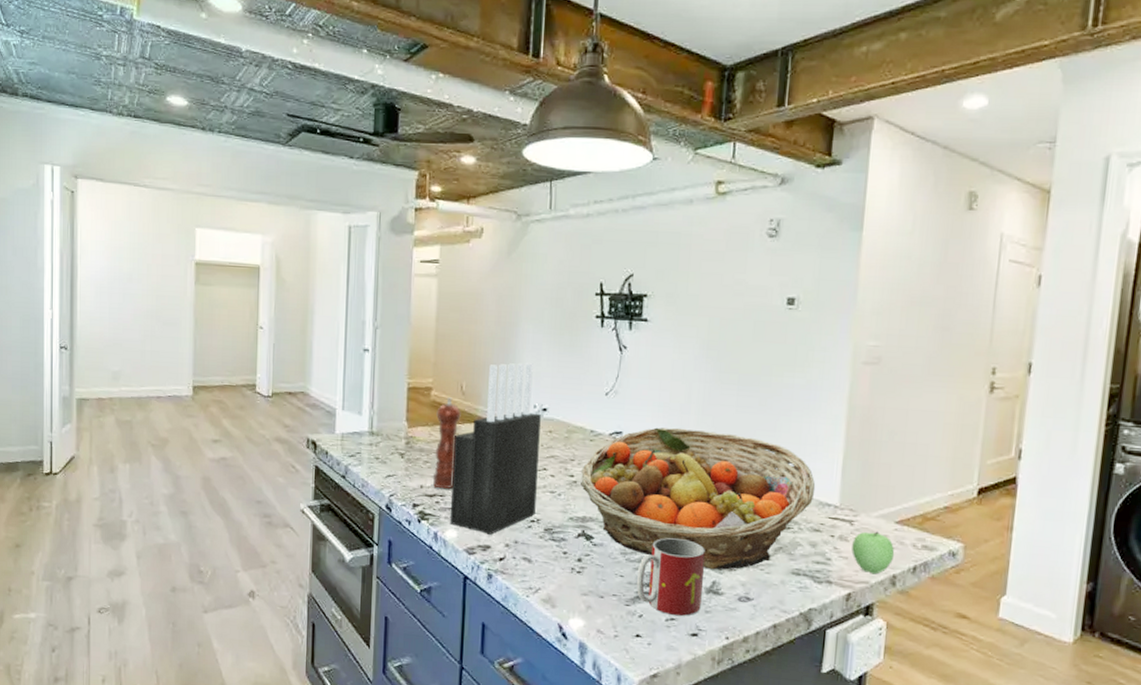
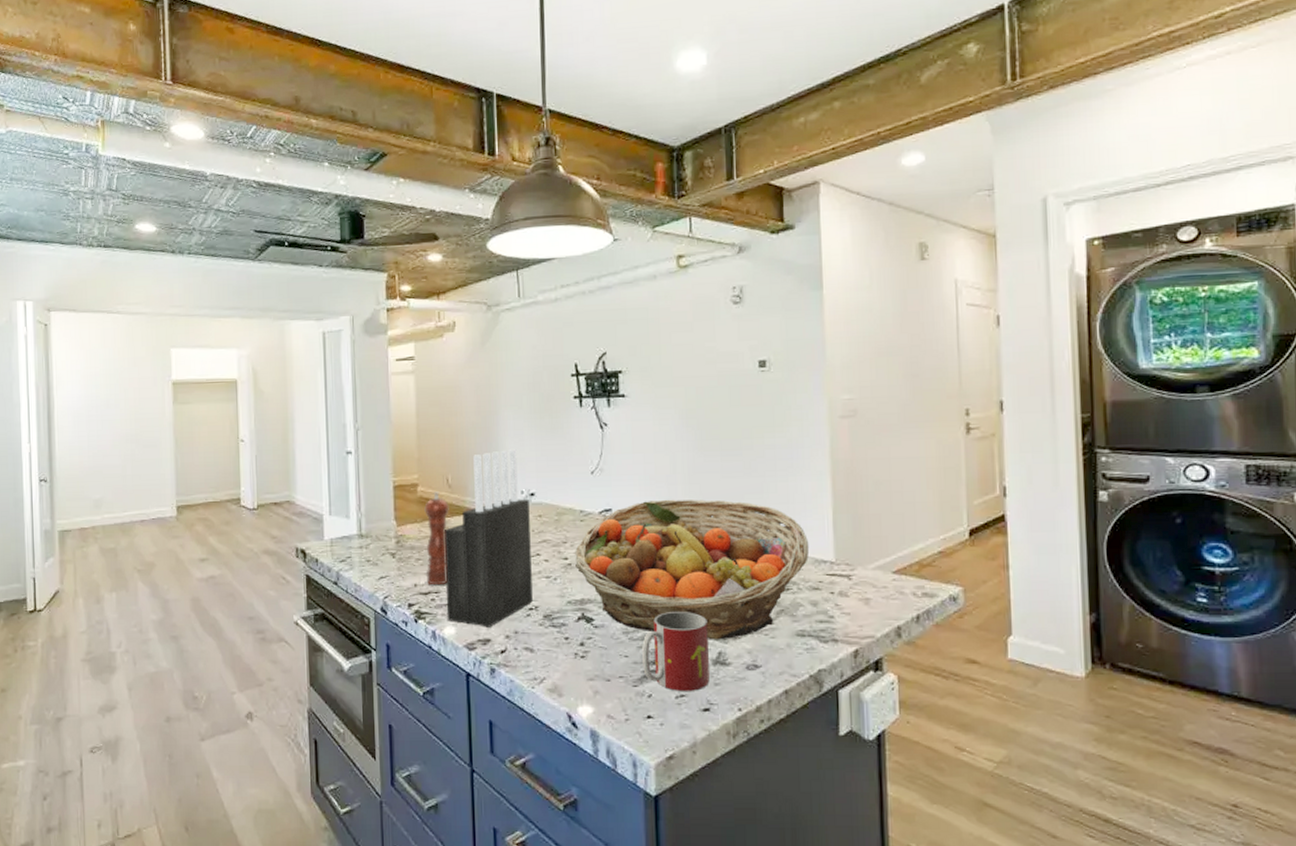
apple: present [851,531,895,575] -> none [853,583,897,628]

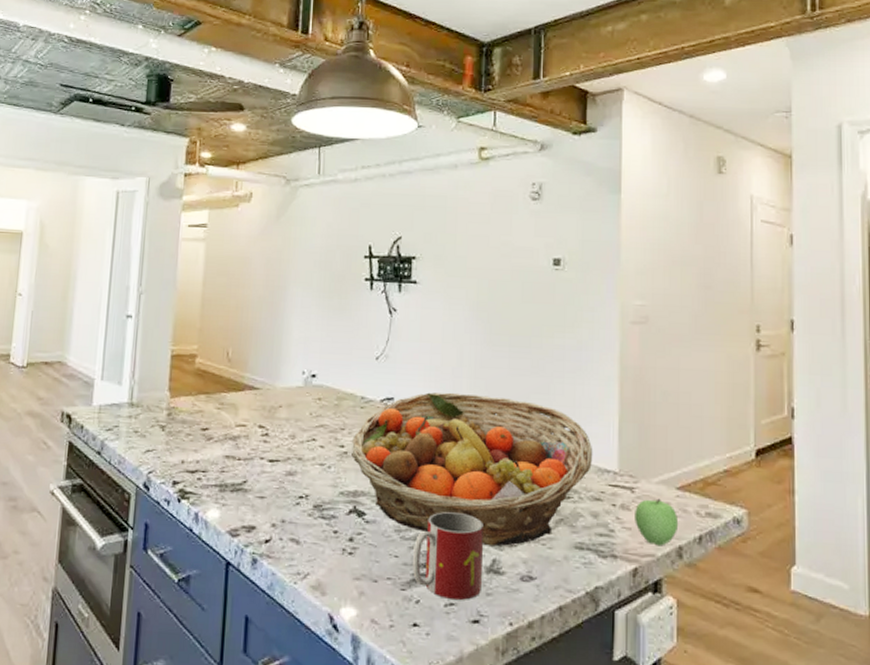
pepper mill: present [424,492,449,586] -> none [195,364,227,465]
knife block: present [445,449,533,627] -> none [212,327,310,514]
apple: none [853,583,897,628] -> present [635,498,679,546]

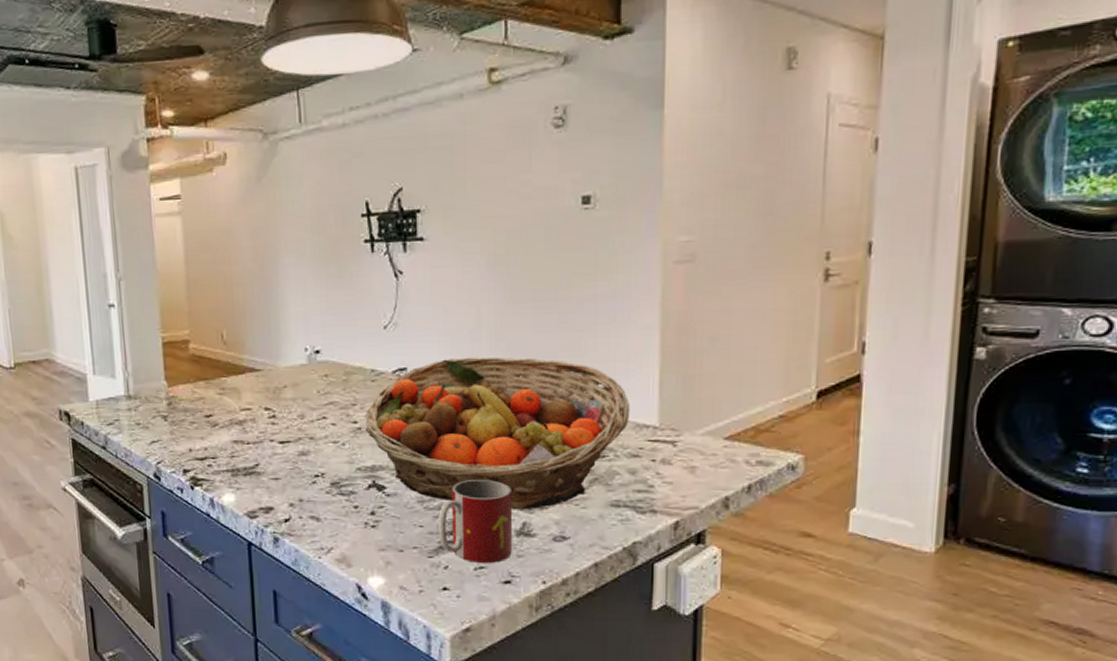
apple: present [635,498,679,546] -> none [676,450,726,498]

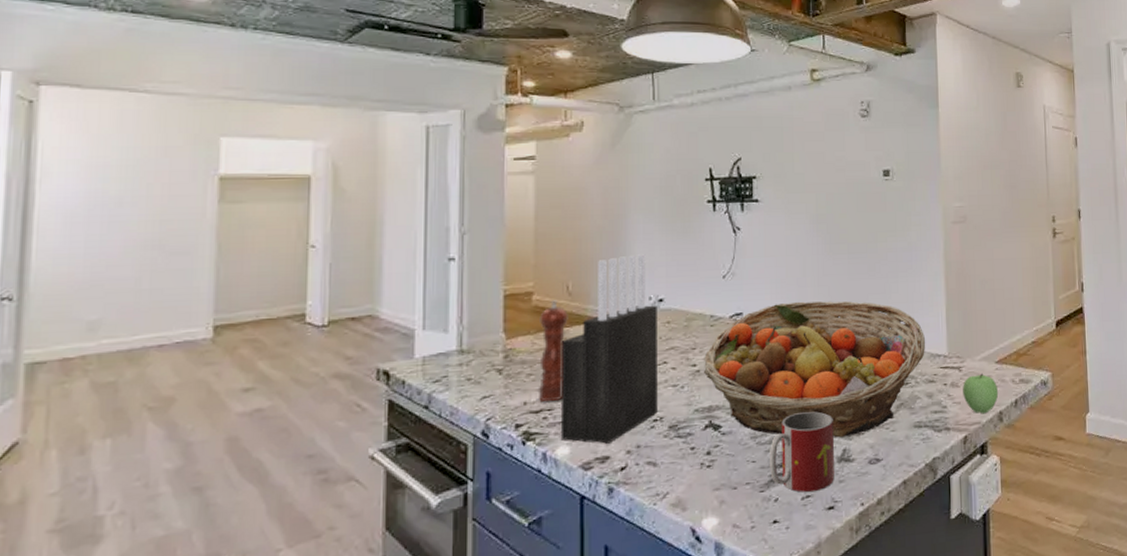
pepper mill: none [197,349,225,451] -> present [539,300,568,402]
knife block: none [221,301,319,495] -> present [560,254,658,444]
apple: none [676,450,726,498] -> present [963,373,999,414]

